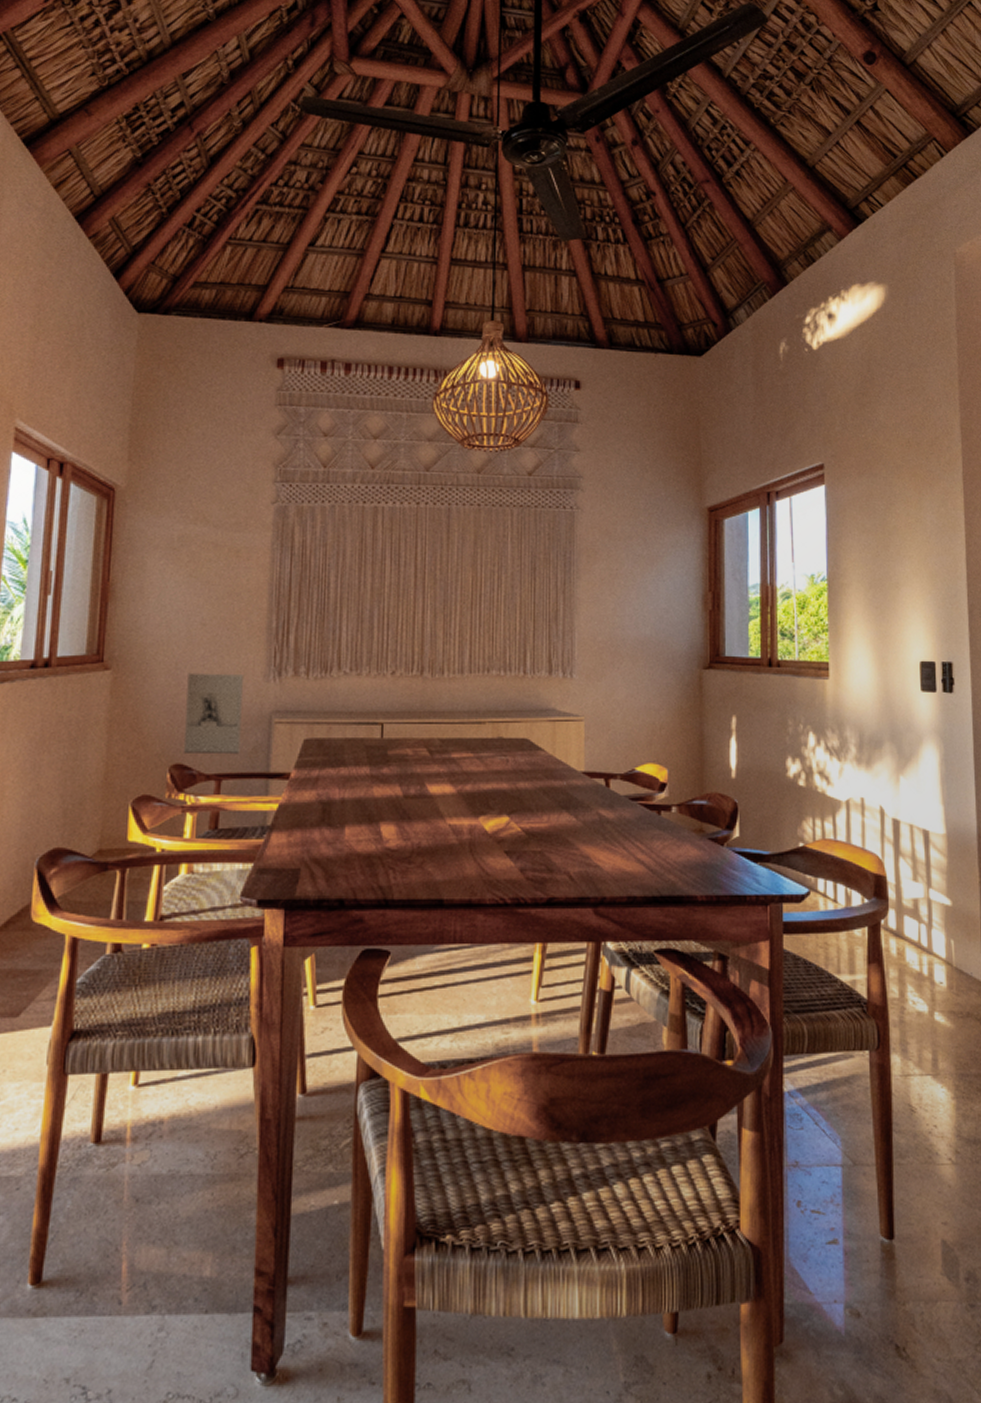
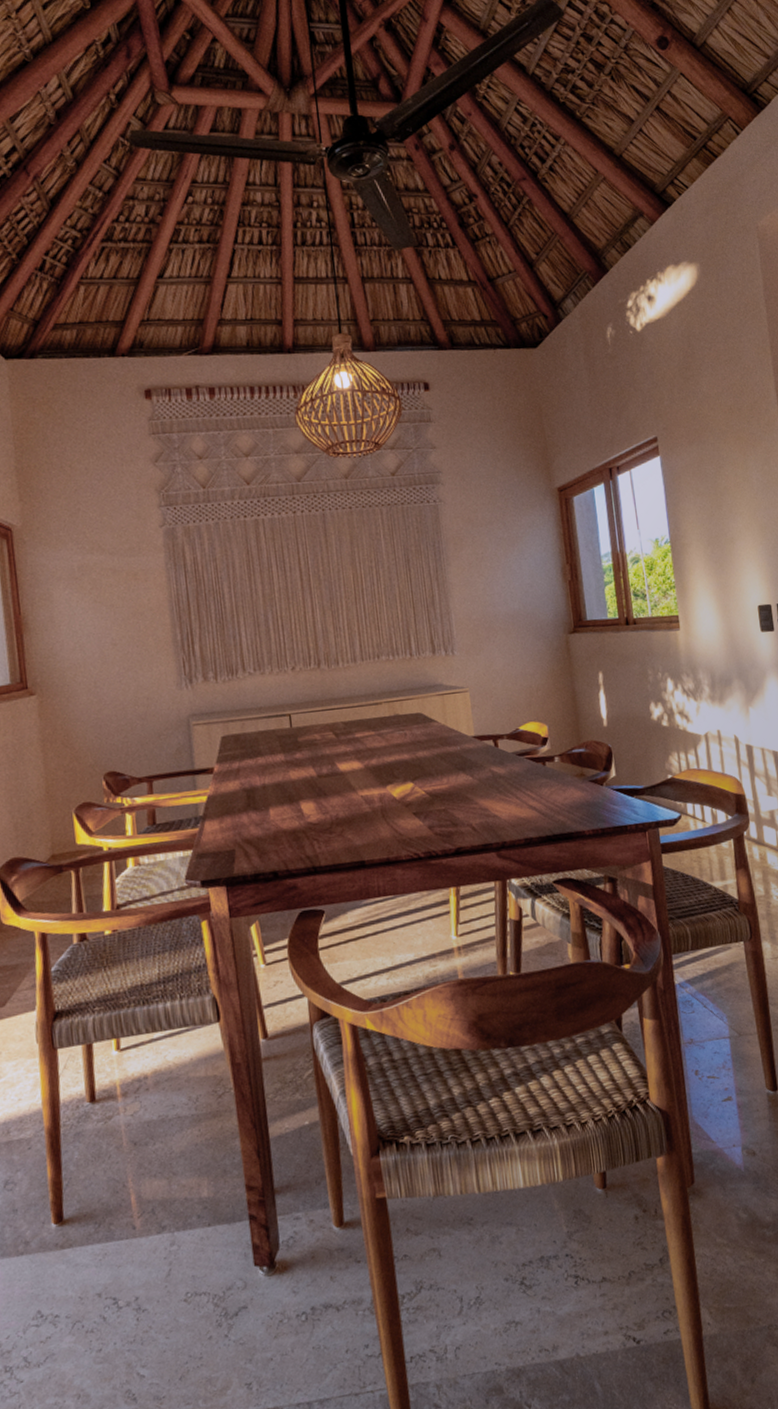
wall sculpture: present [183,672,245,755] -> none [107,685,166,762]

